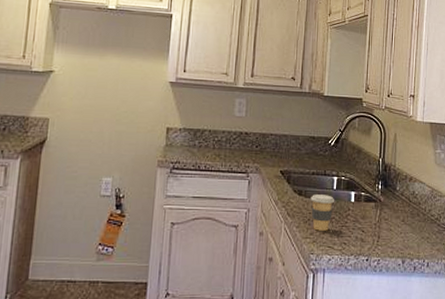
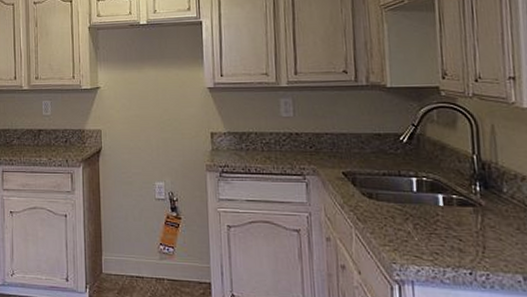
coffee cup: present [310,194,335,231] -> none [384,198,417,238]

